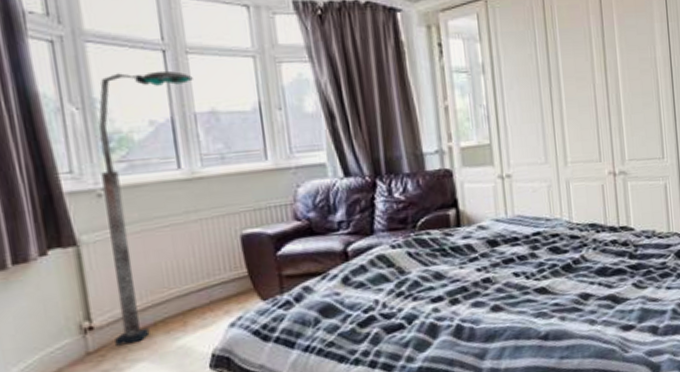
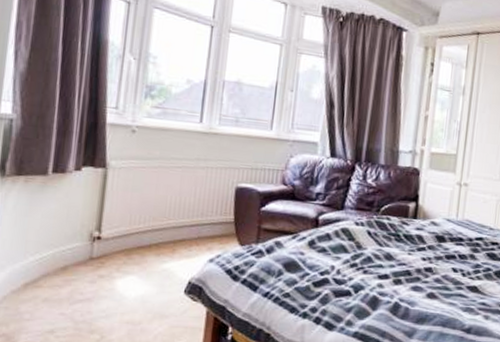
floor lamp: present [98,70,193,346] -> none [115,37,229,258]

